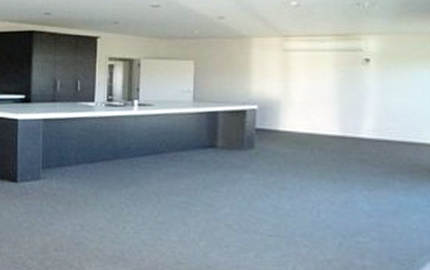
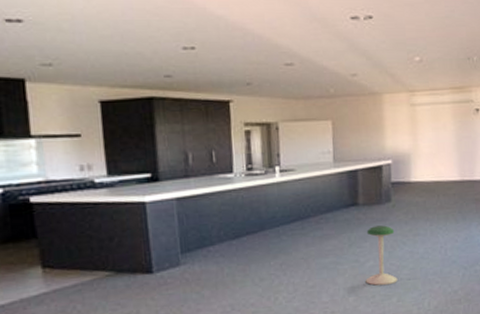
stool: none [219,172,257,238] -> present [365,225,398,286]

